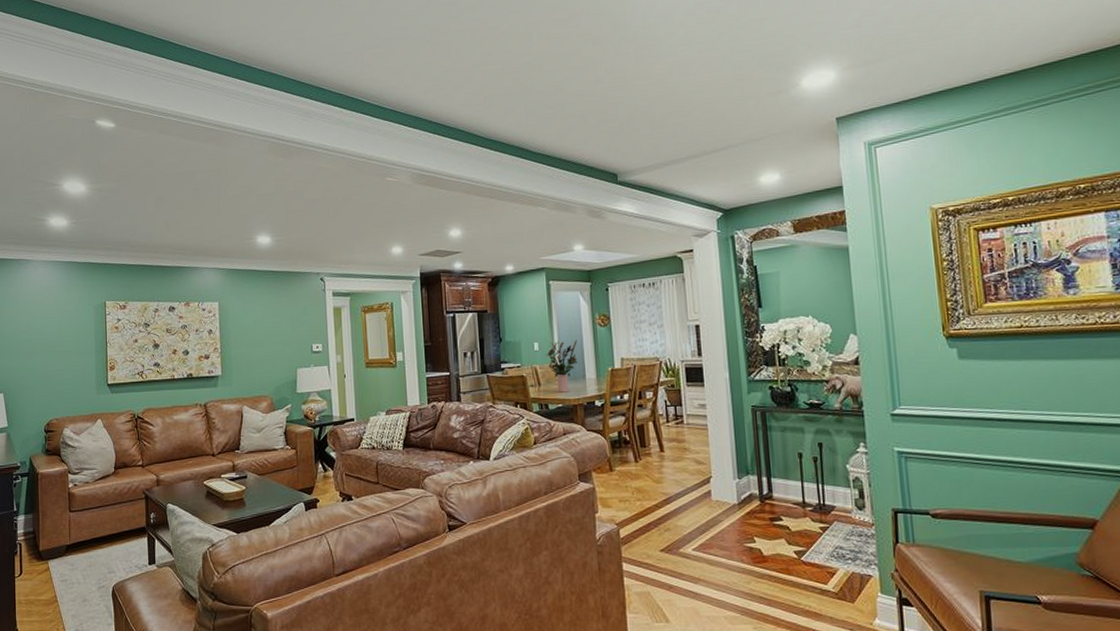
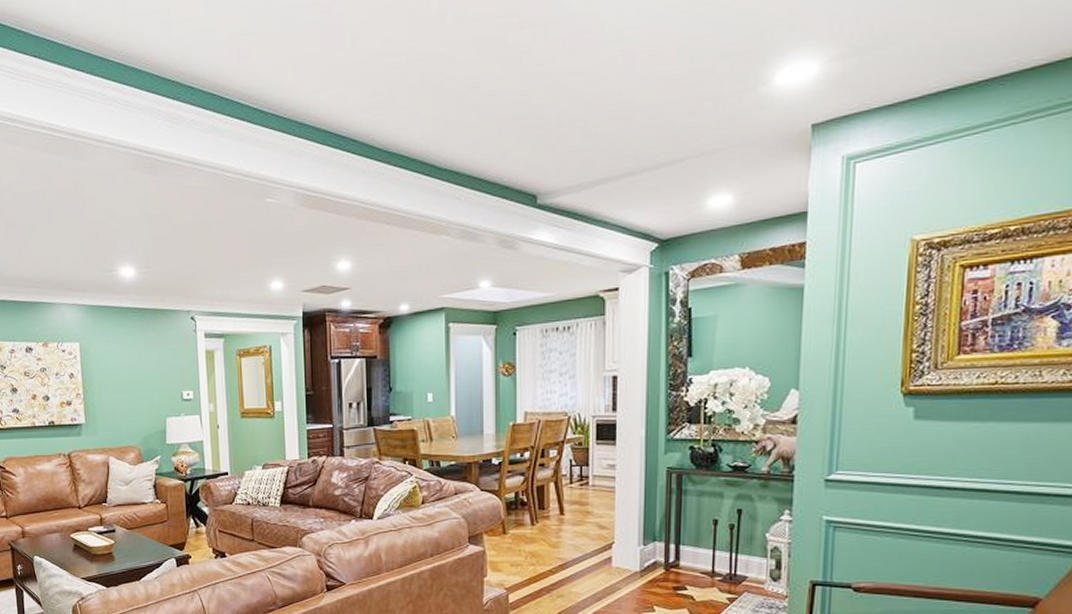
bouquet: present [545,339,577,393] -> none [440,390,476,449]

